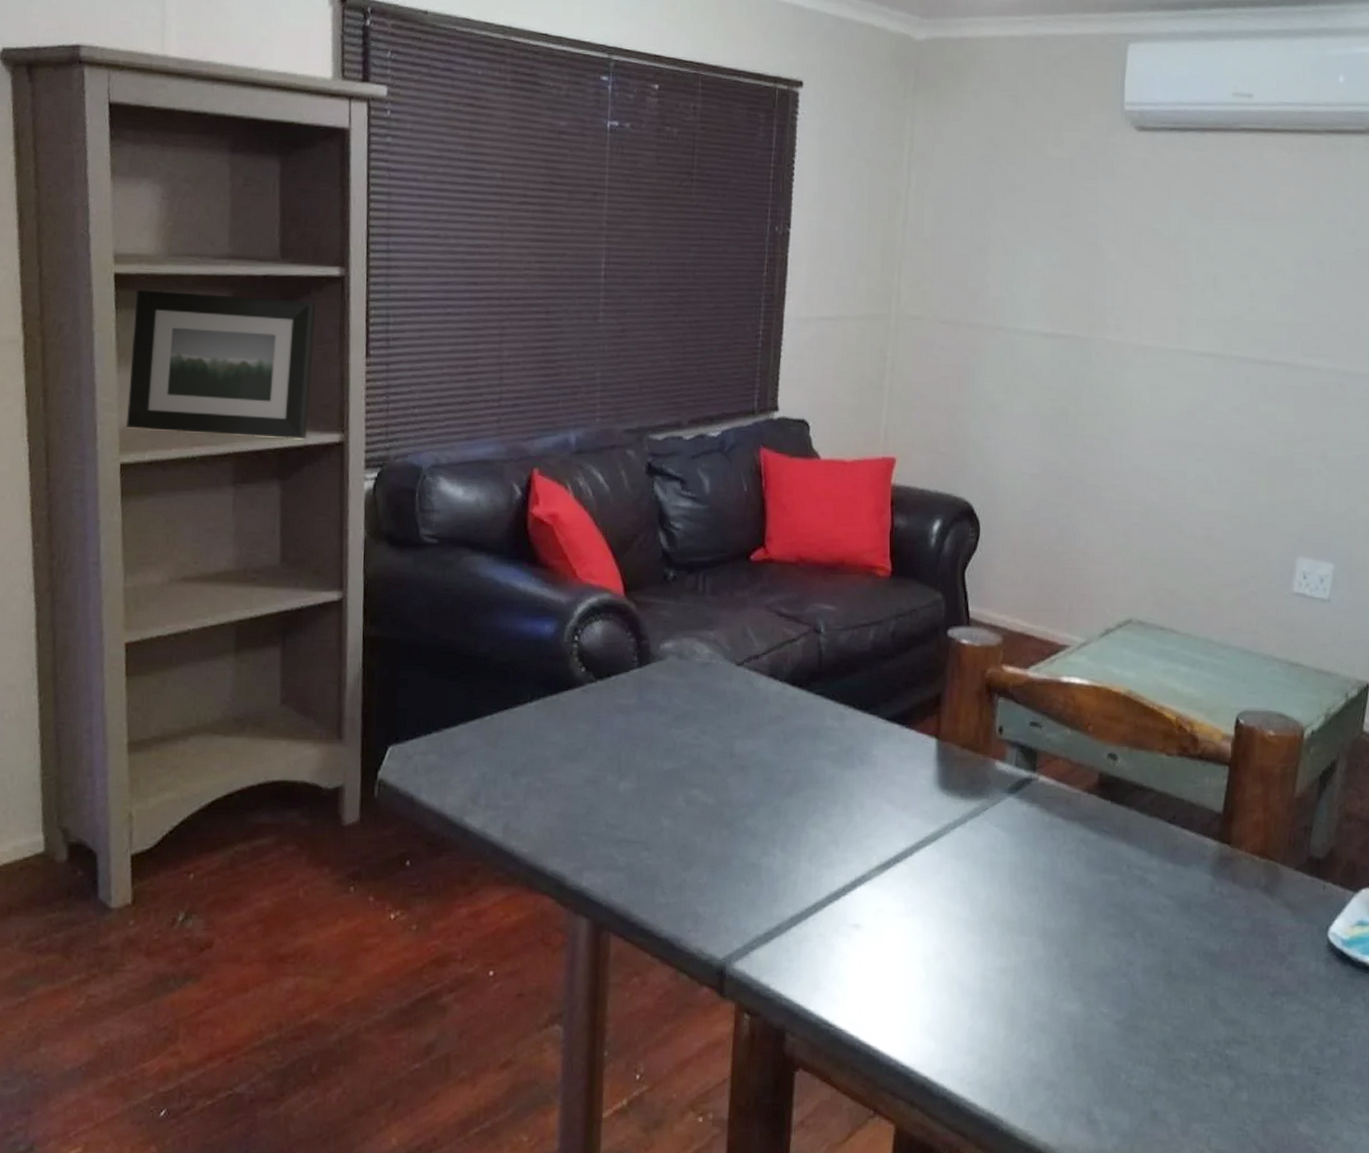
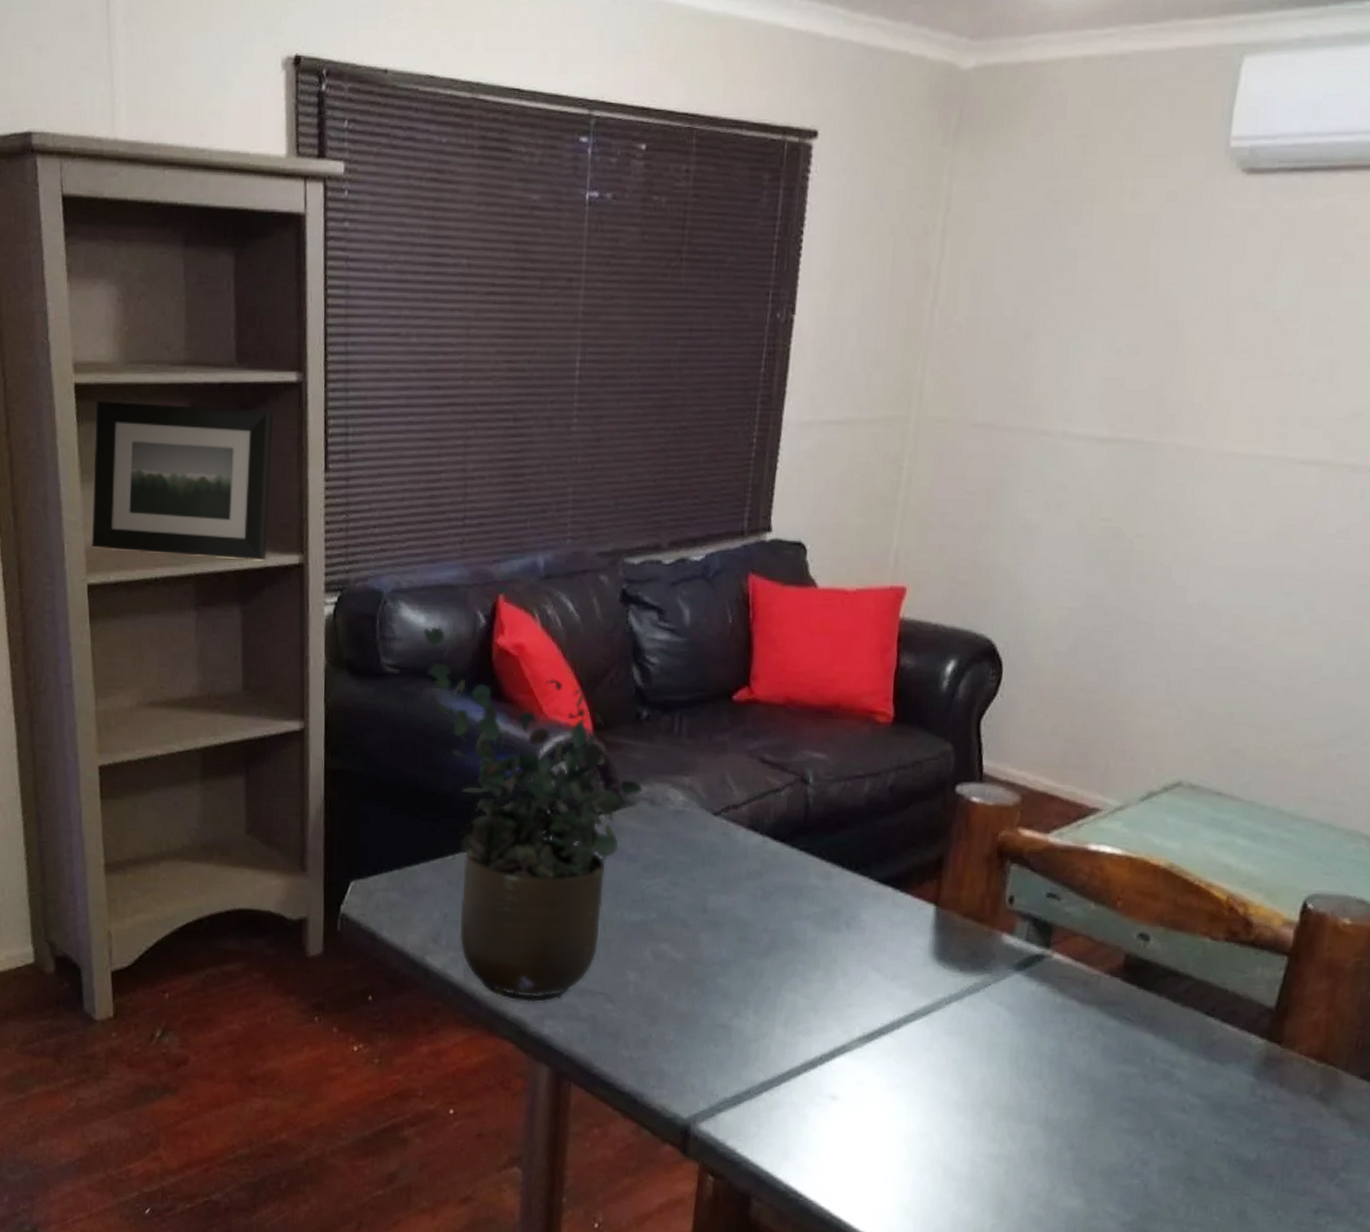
potted plant: none [462,498,673,856] -> present [424,626,645,1003]

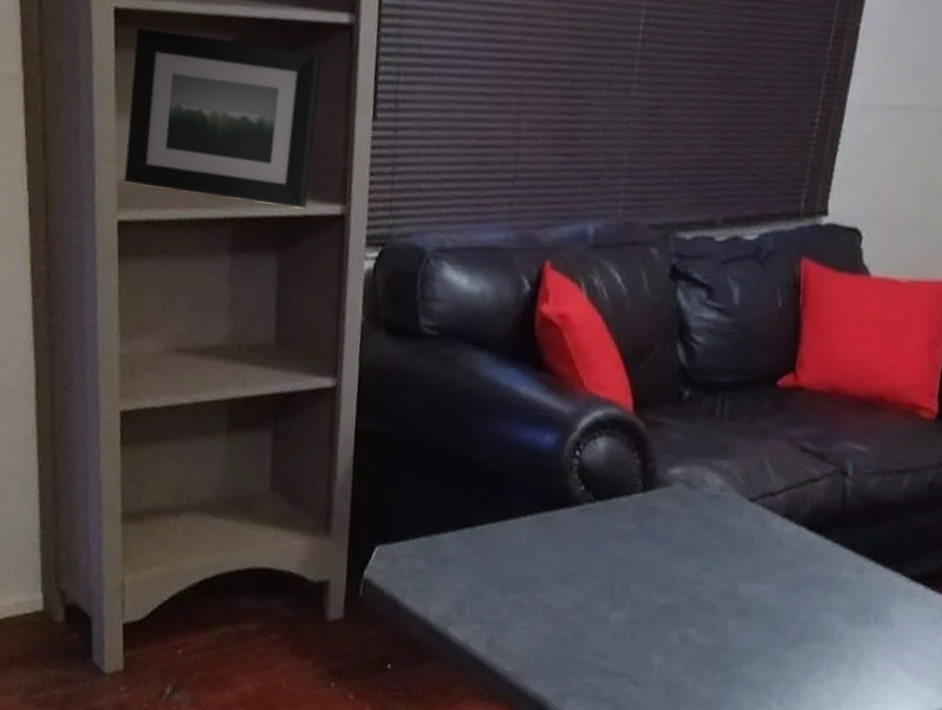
potted plant: present [424,626,645,1003] -> none [465,289,682,681]

